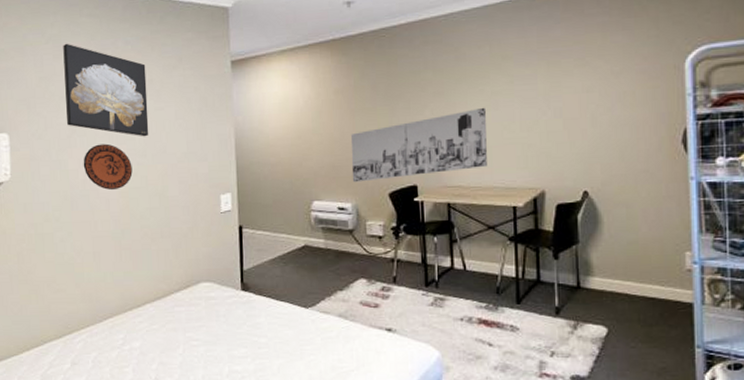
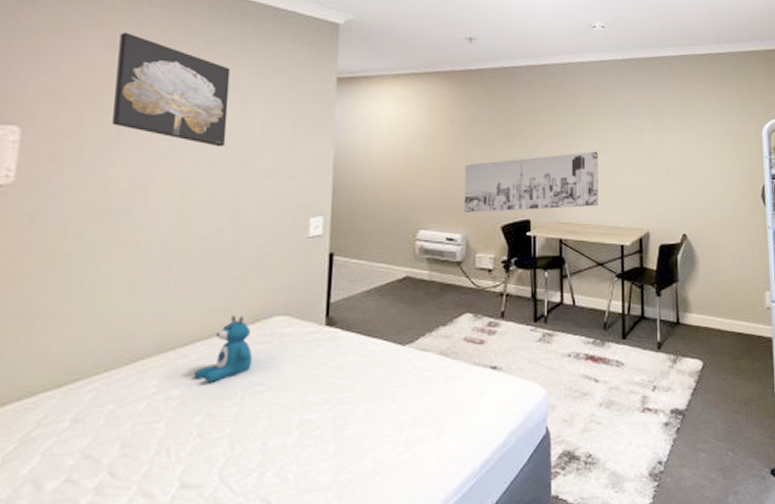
decorative plate: present [83,143,133,191] -> none [128,150,198,205]
teddy bear: none [147,282,188,337] -> present [193,315,252,382]

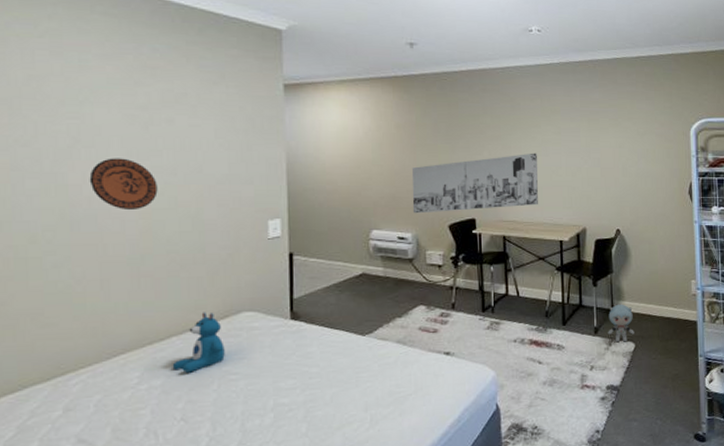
wall art: present [113,32,231,147] -> none [65,40,181,154]
decorative plate: none [128,150,198,205] -> present [89,158,158,211]
plush toy: none [672,316,702,360] -> present [608,304,634,343]

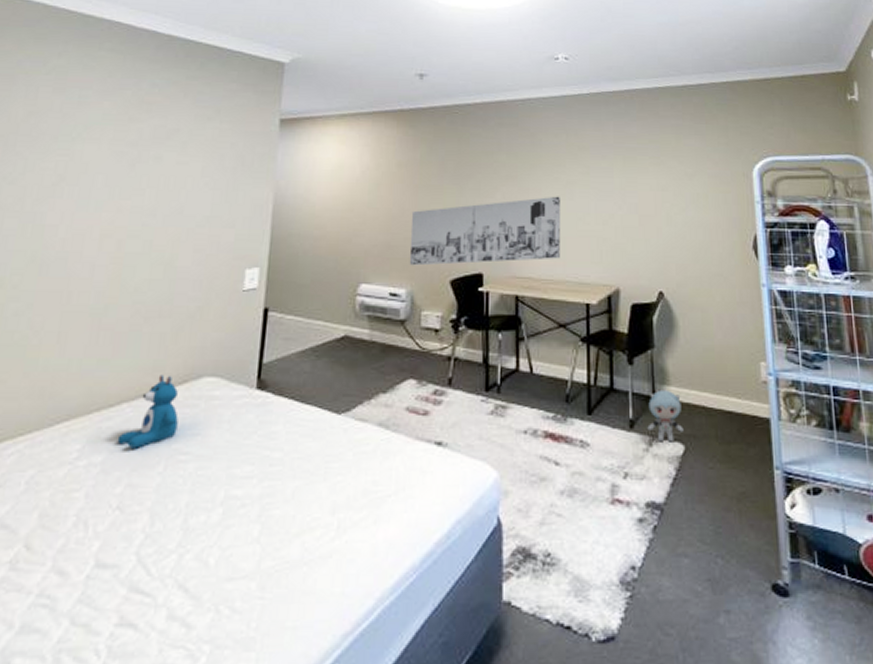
decorative plate: present [89,158,158,211] -> none [66,197,135,255]

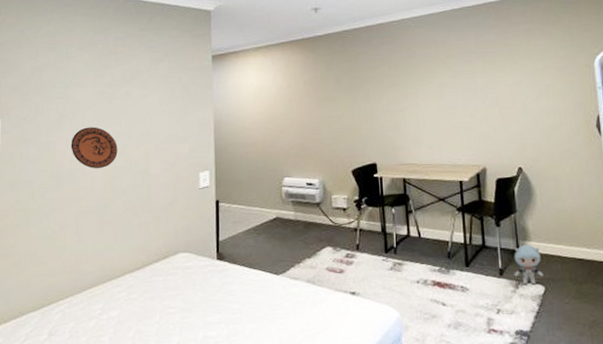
decorative plate: none [66,197,135,255] -> present [71,127,118,169]
teddy bear: present [117,375,179,449] -> none [125,253,165,306]
wall art: present [409,196,561,266] -> none [318,97,436,161]

